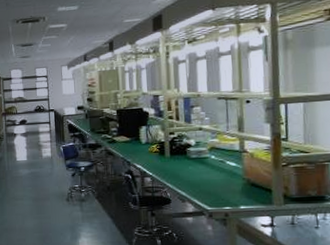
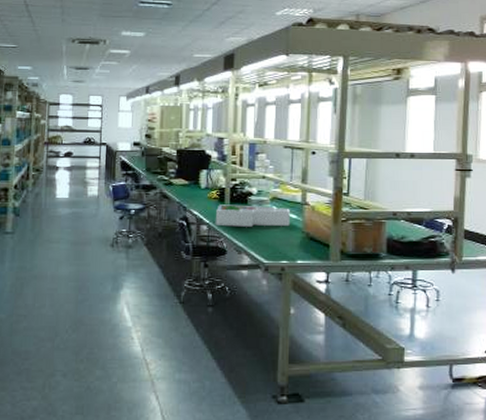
desk organizer: none [157,156,230,178] -> present [215,204,290,227]

